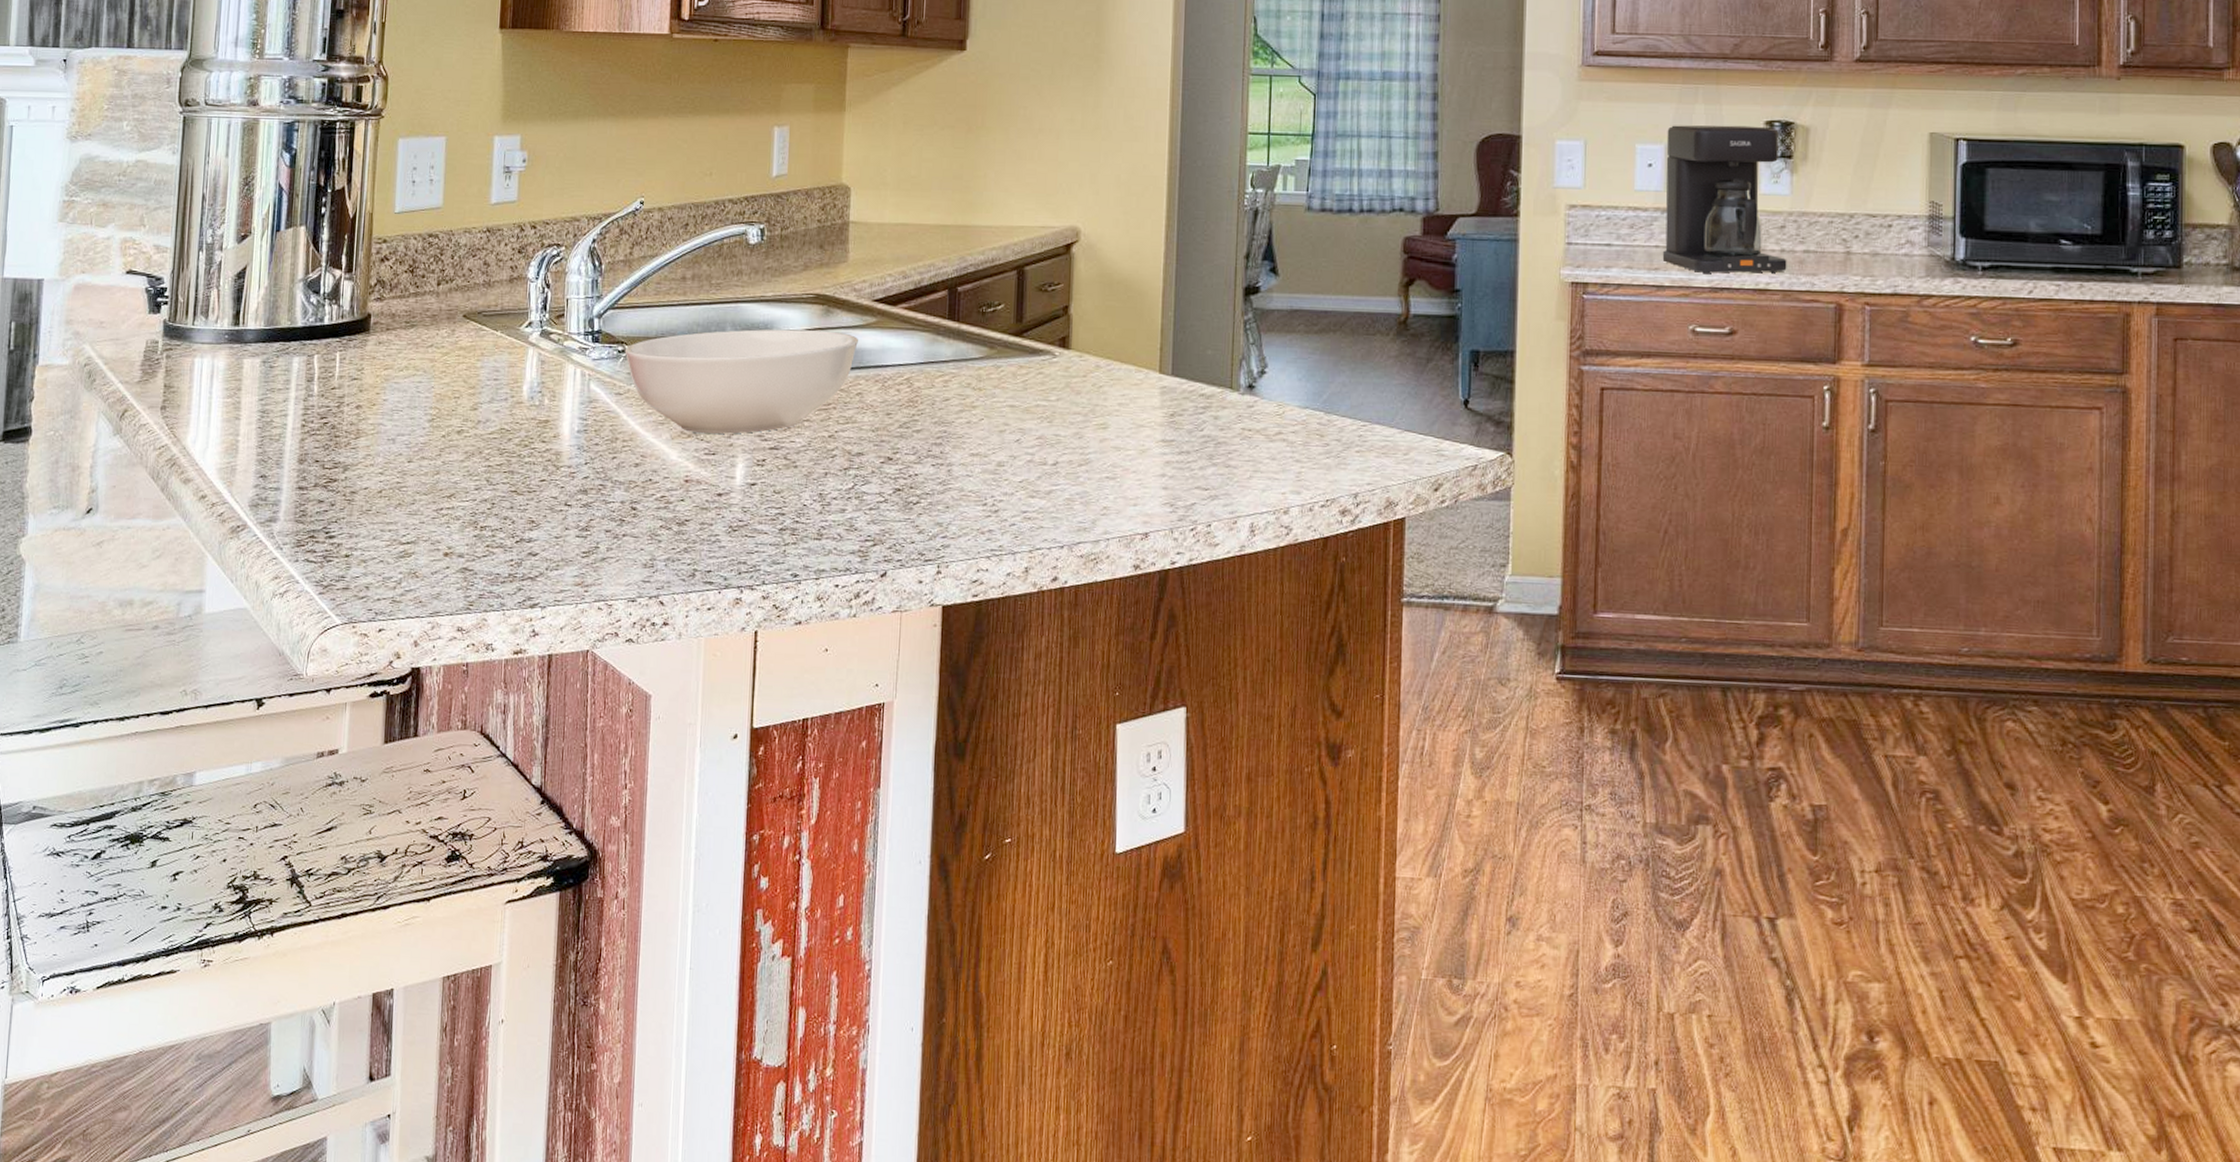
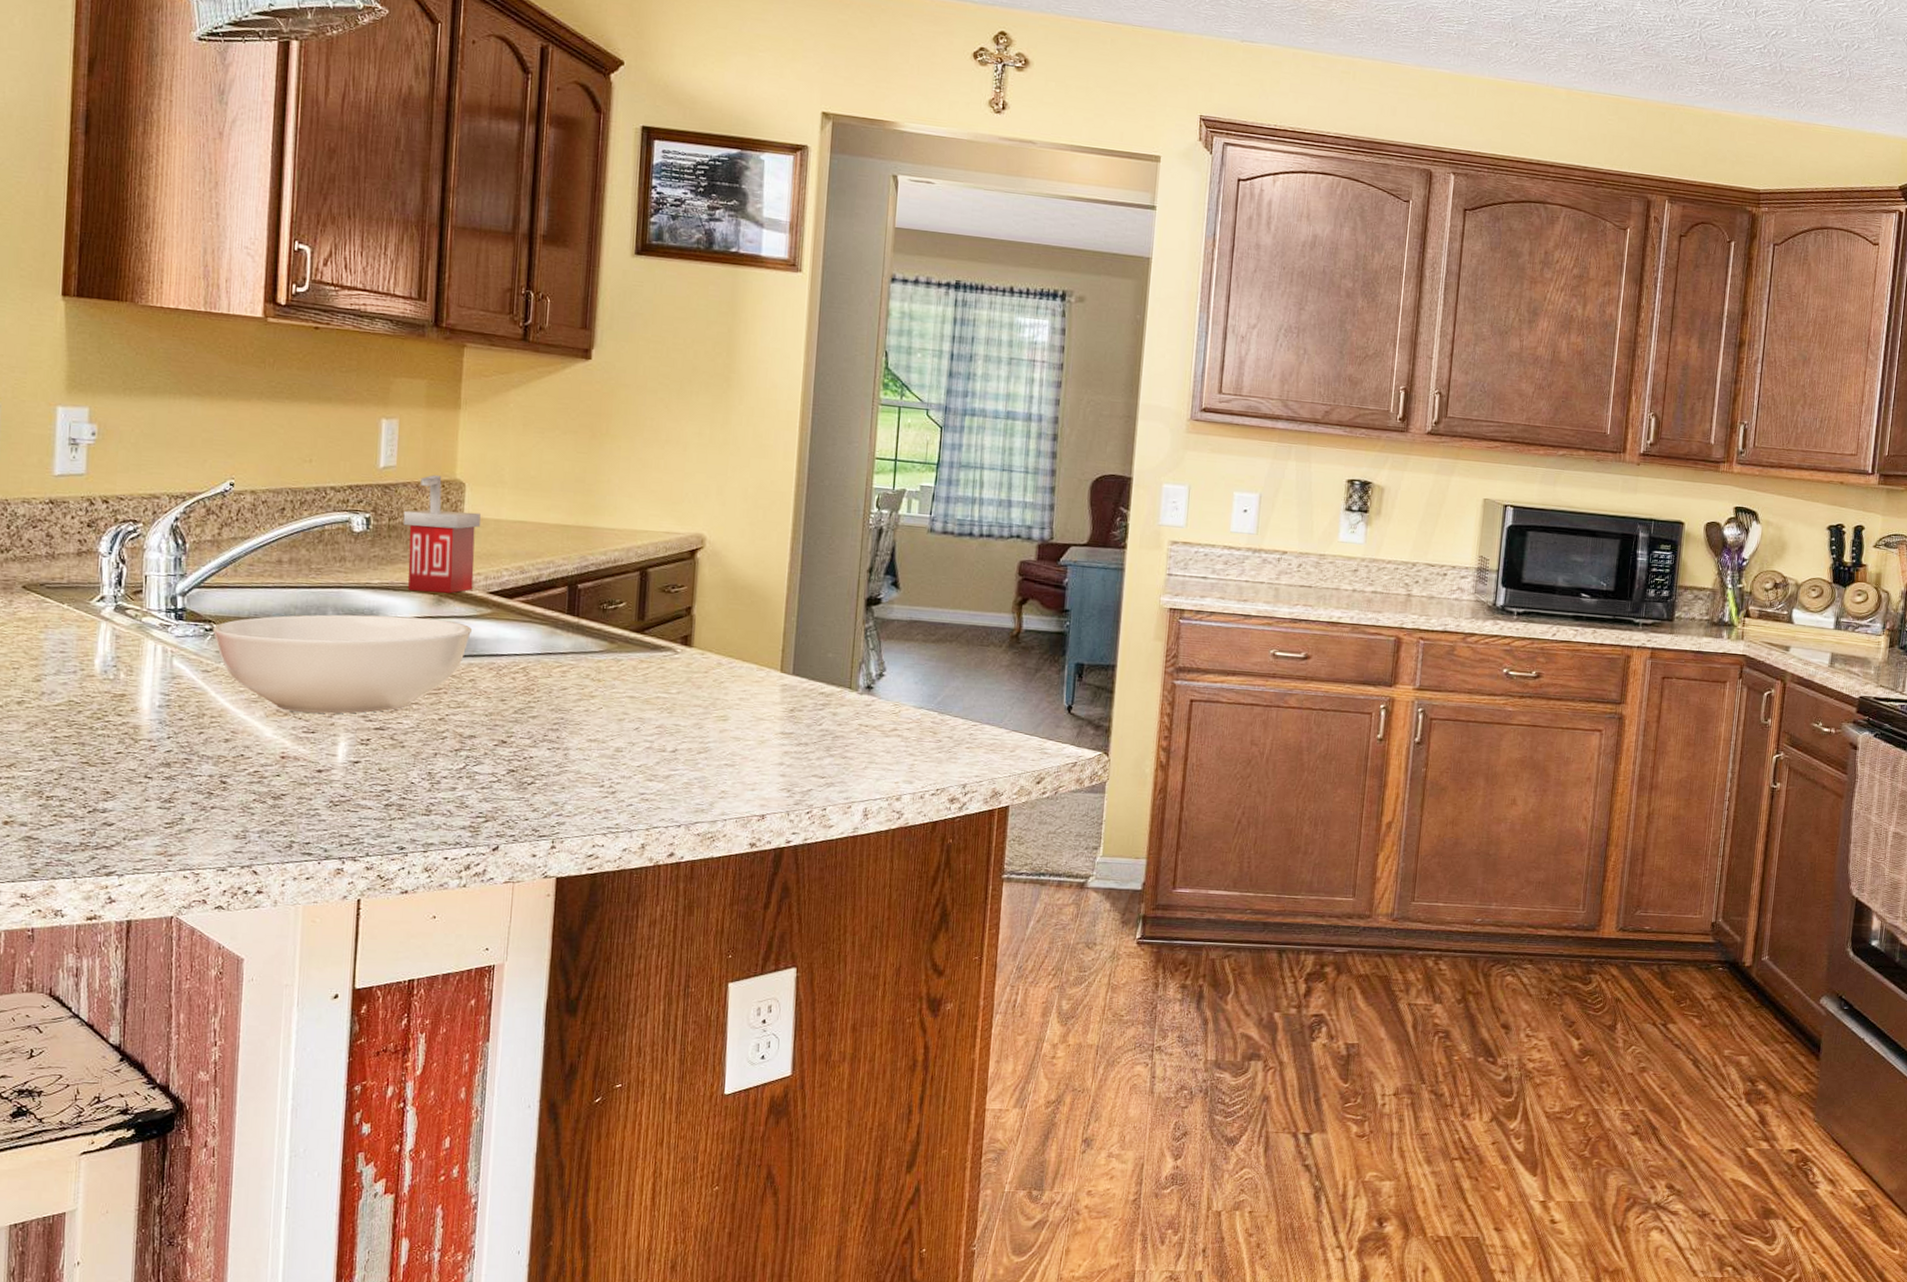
soap dispenser: none [794,181,866,303] -> present [402,475,481,594]
coffee maker: present [1662,125,1787,274] -> none [1251,477,1358,609]

